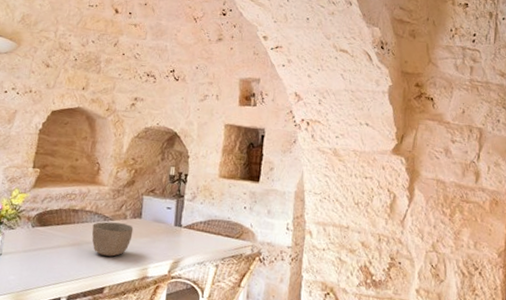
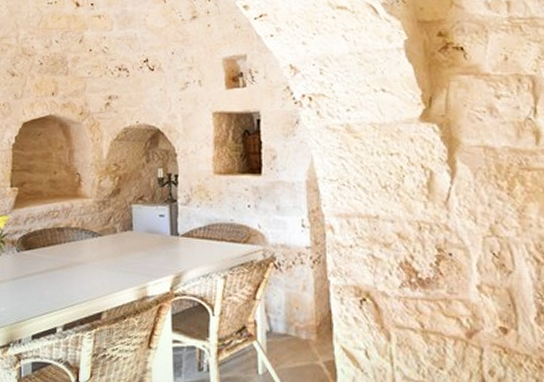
bowl: present [91,221,134,257] -> none [80,238,126,277]

